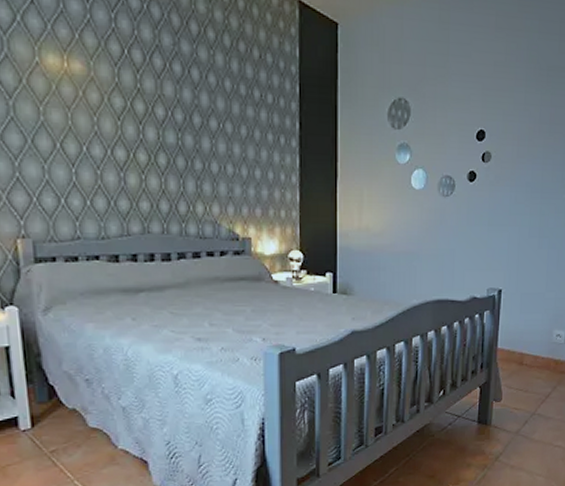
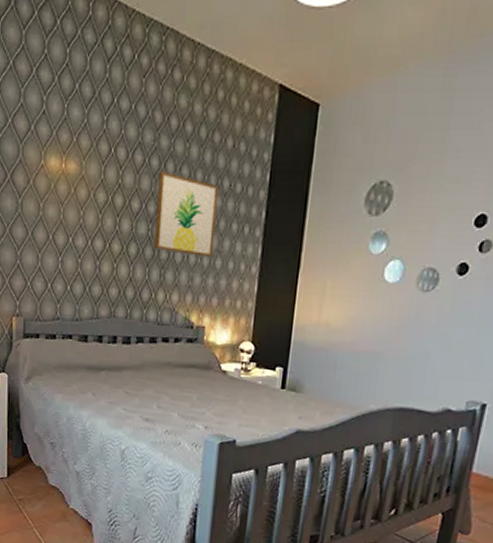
wall art: none [183,78,251,168] -> present [154,172,219,258]

